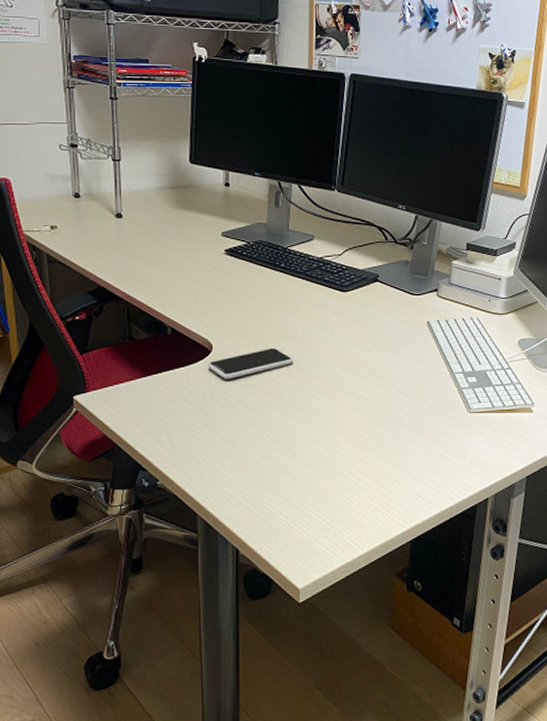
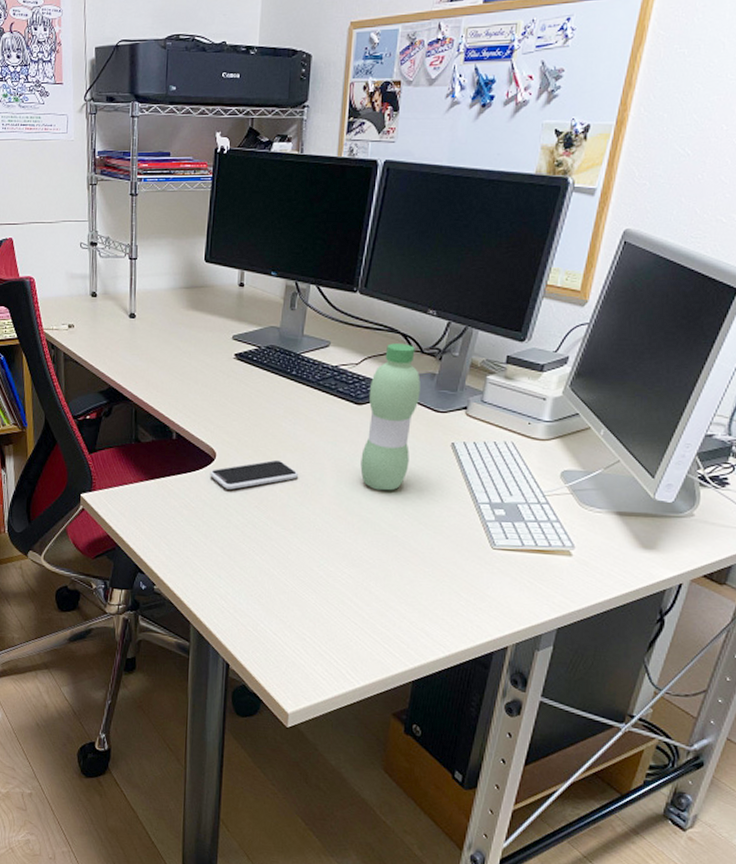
water bottle: none [349,235,397,369] -> present [360,343,421,491]

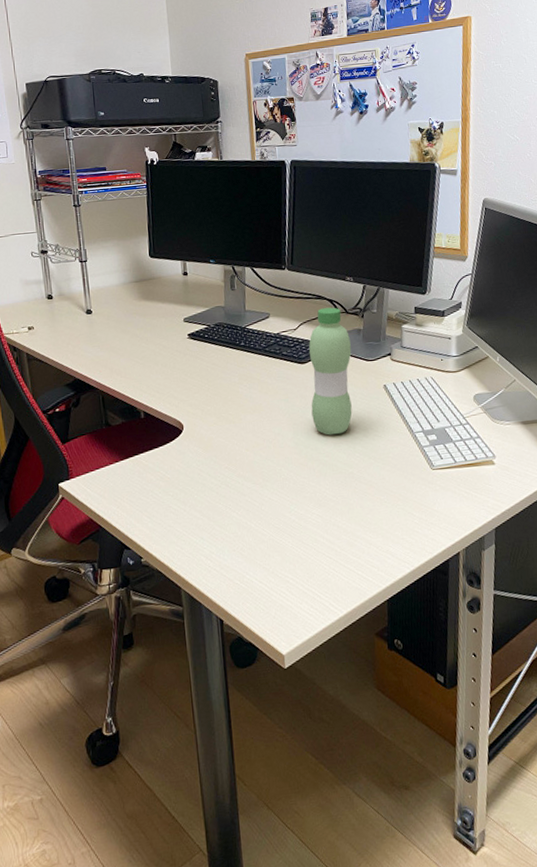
smartphone: present [210,459,298,490] -> none [180,422,260,456]

